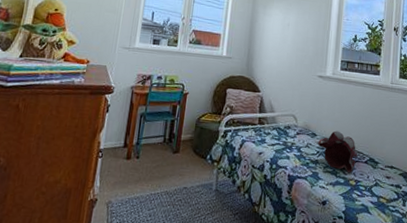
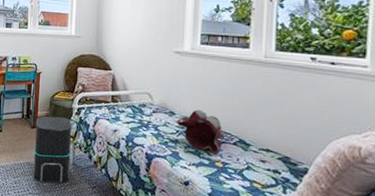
speaker: none [170,139,218,213] -> present [33,116,72,184]

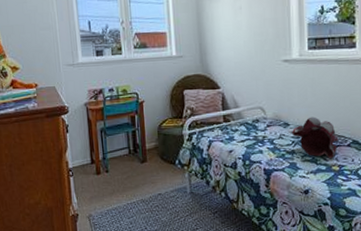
speaker: present [33,116,72,184] -> none [144,146,189,218]

